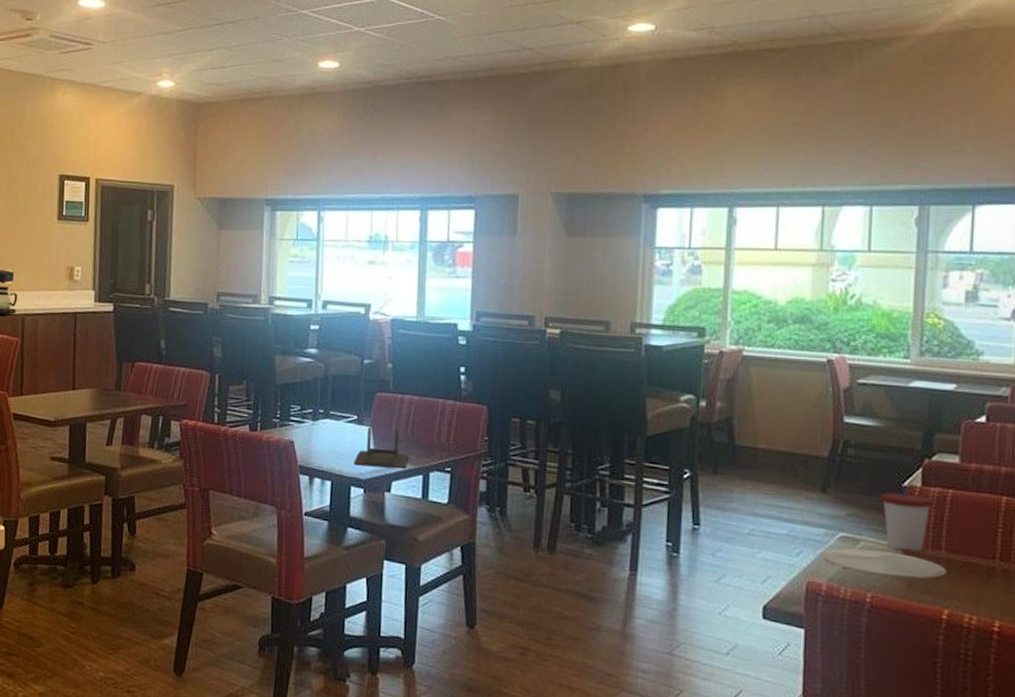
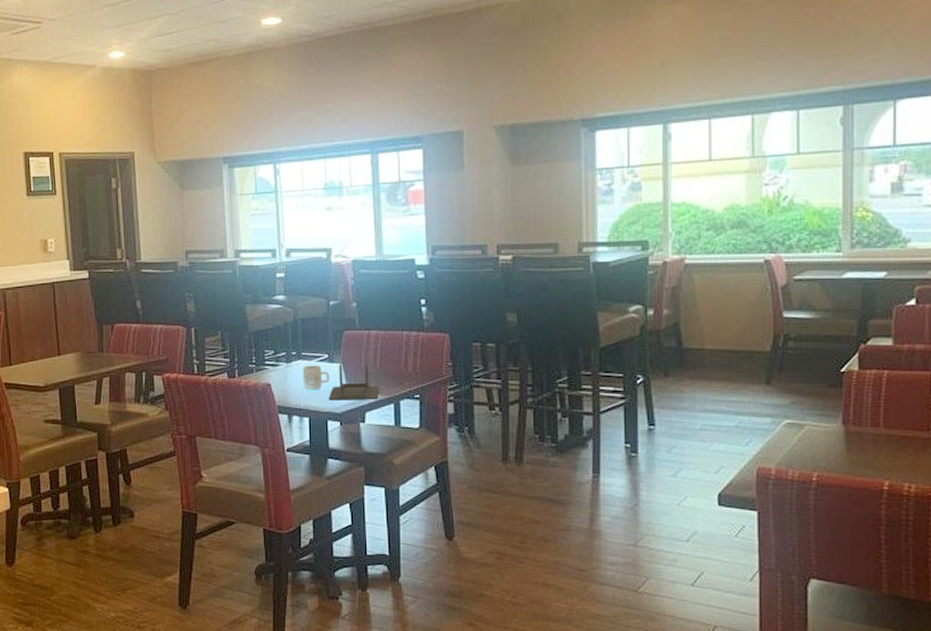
mug: none [328,425,358,453] -> present [303,365,330,390]
plate: present [821,548,947,580] -> none [769,432,885,457]
cup: present [881,483,933,554] -> none [821,369,870,432]

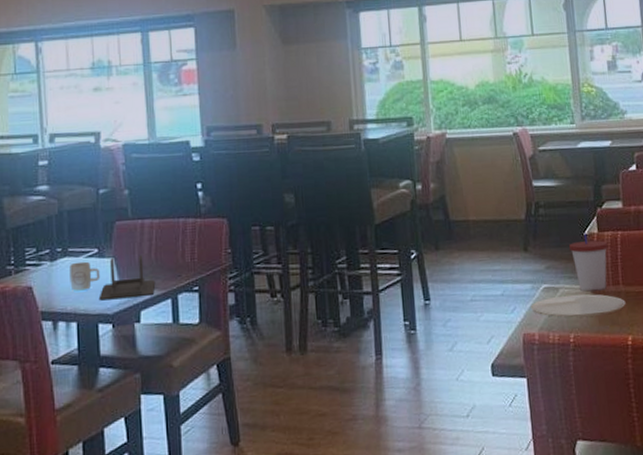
plate: none [769,432,885,457] -> present [530,294,626,318]
cup: none [821,369,870,432] -> present [569,232,609,293]

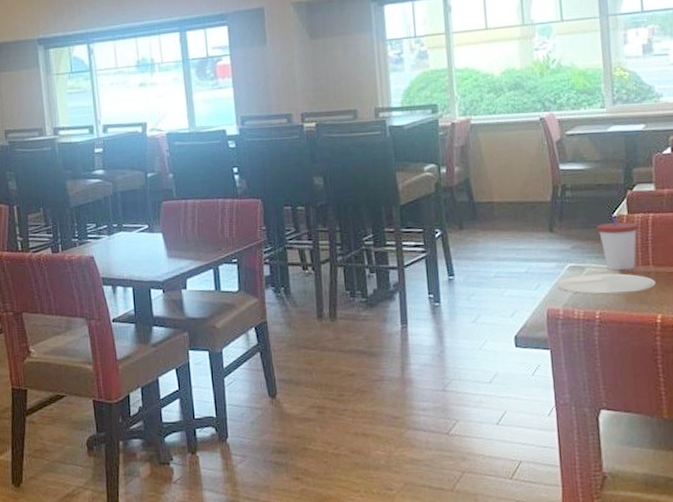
mug: present [70,261,101,291] -> none [124,235,151,261]
napkin holder: present [98,255,156,301] -> none [150,231,199,270]

